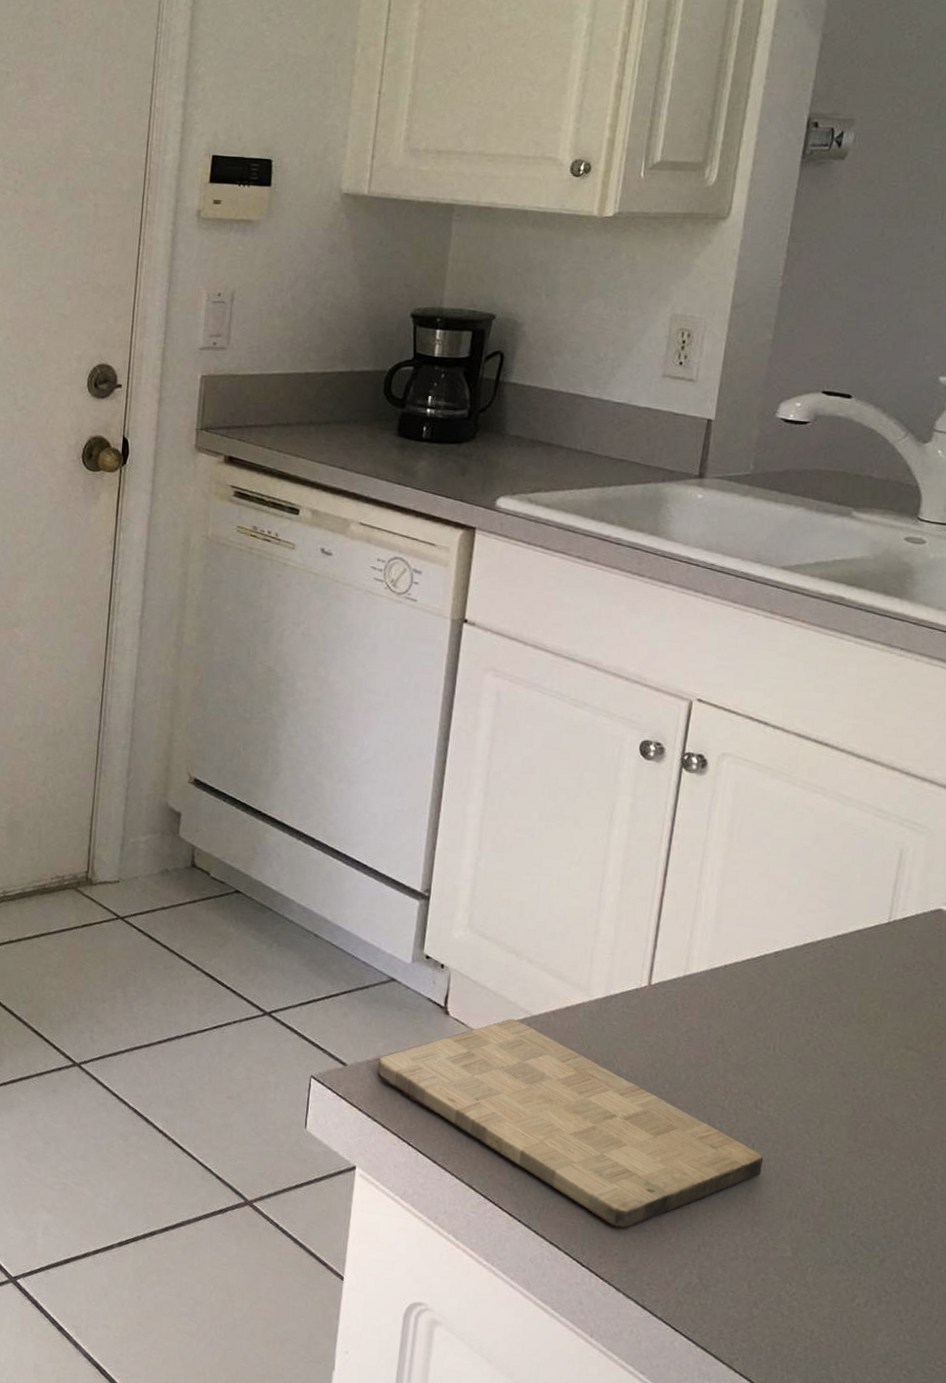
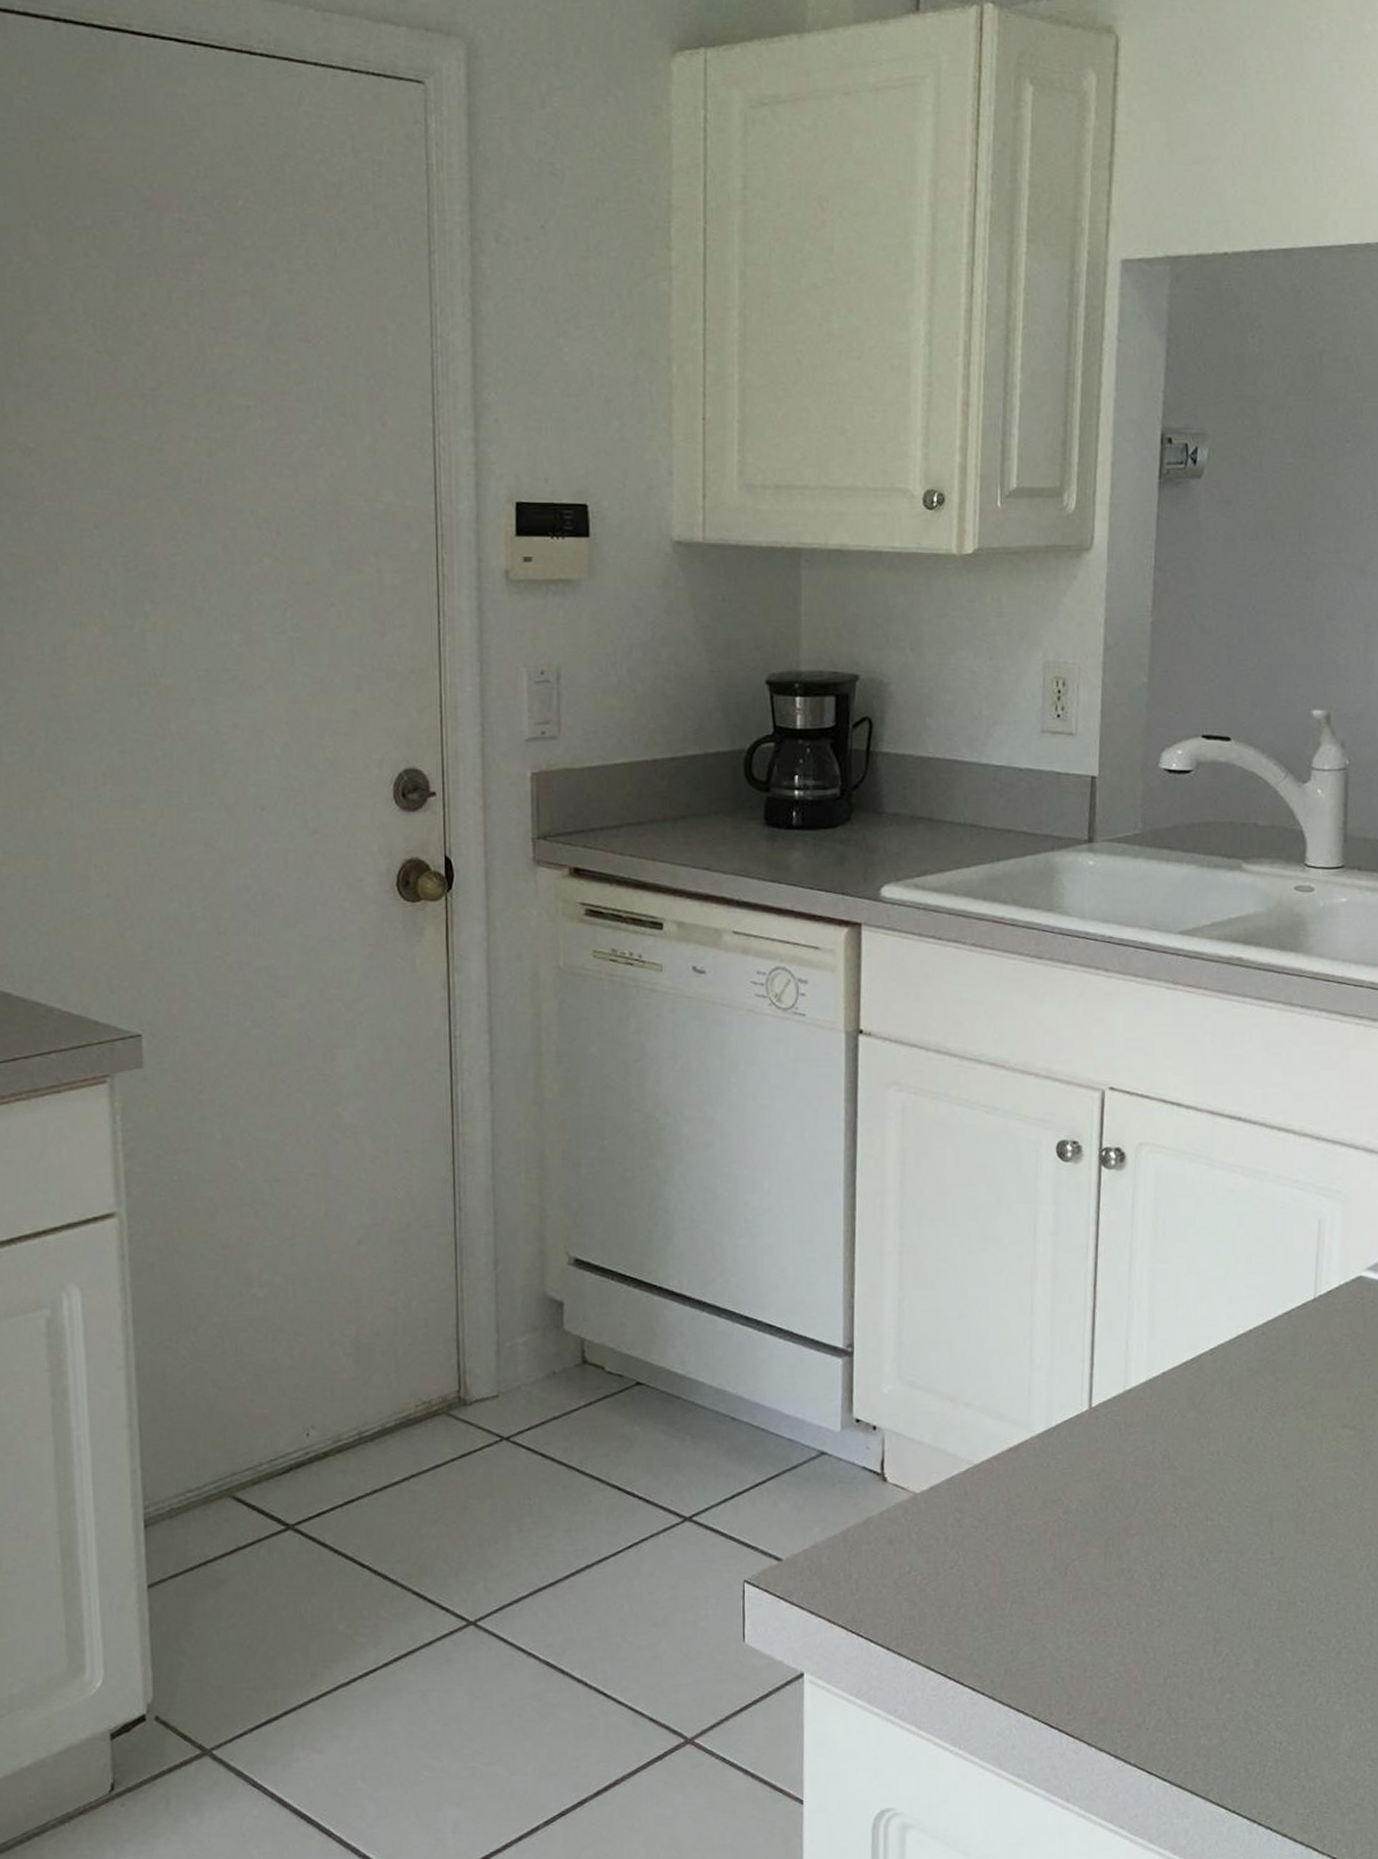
cutting board: present [377,1018,764,1228] -> none [816,1472,1219,1678]

